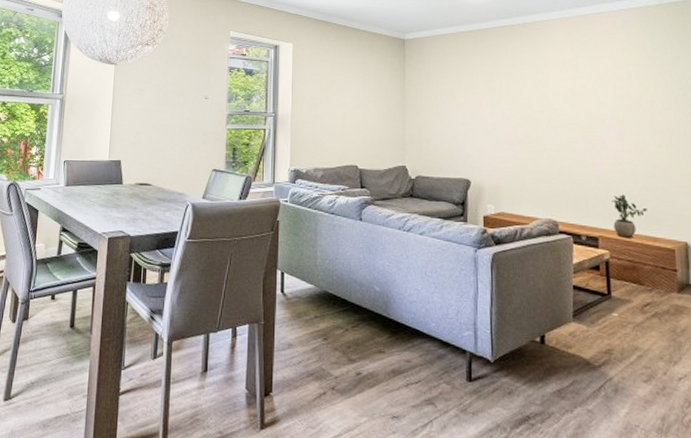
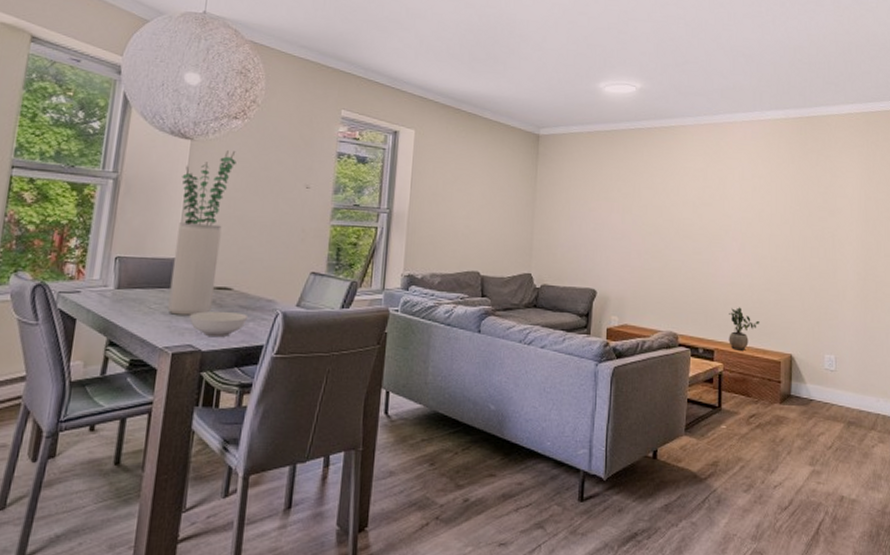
vase: none [103,71,150,207] -> present [167,151,236,316]
bowl: none [120,203,165,225] -> present [189,311,249,338]

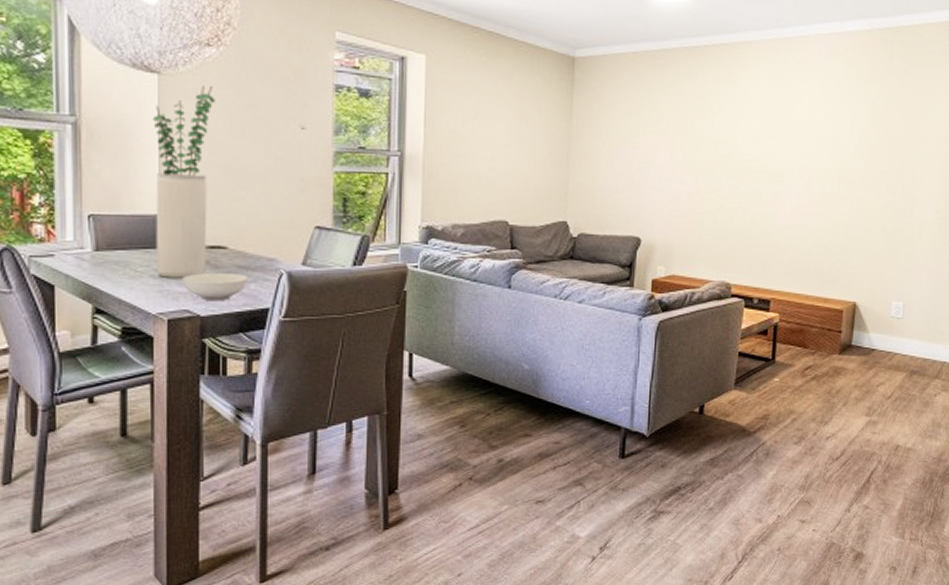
potted plant: present [729,307,760,351] -> none [787,253,823,300]

